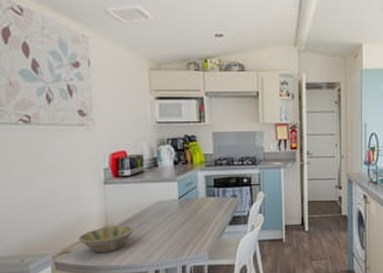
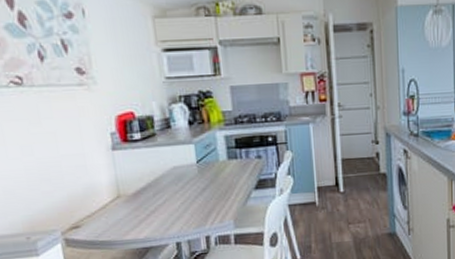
bowl: present [78,225,134,254] -> none [88,195,149,227]

